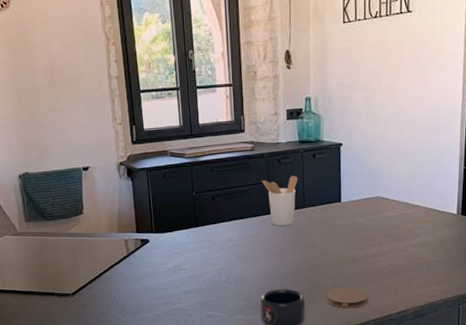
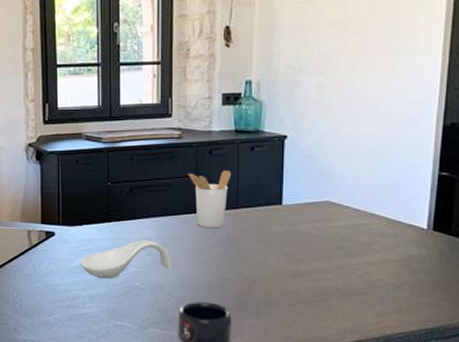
spoon rest: none [173,240,253,277] -> present [80,240,172,279]
coaster: present [326,287,369,309] -> none [258,306,311,333]

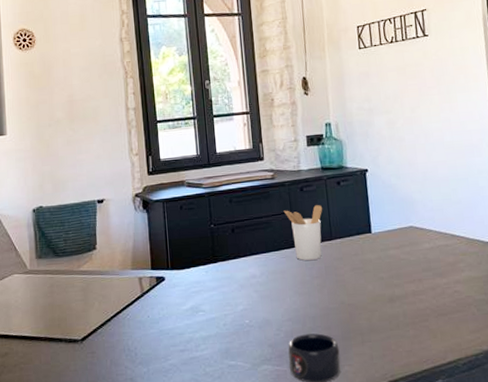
spoon rest: present [80,240,172,279] -> none [190,277,278,320]

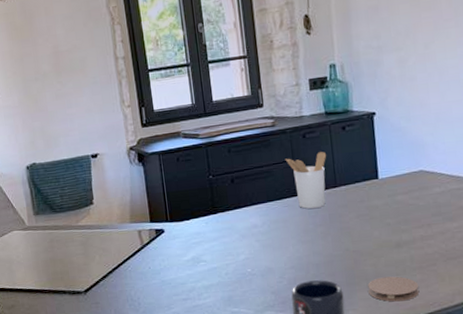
coaster: none [362,331,413,358] -> present [368,276,420,302]

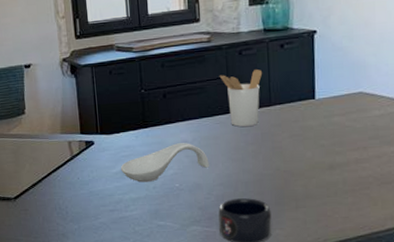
spoon rest: none [191,227,280,269] -> present [120,143,209,182]
coaster: present [368,276,420,302] -> none [297,198,350,223]

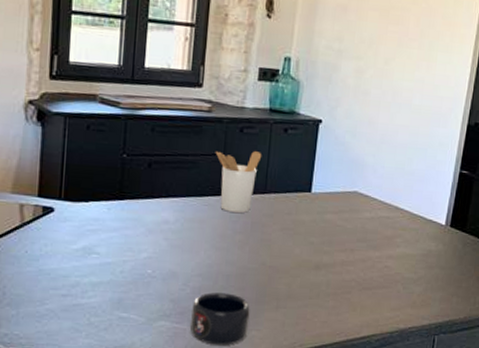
spoon rest: present [120,143,209,182] -> none [83,222,190,265]

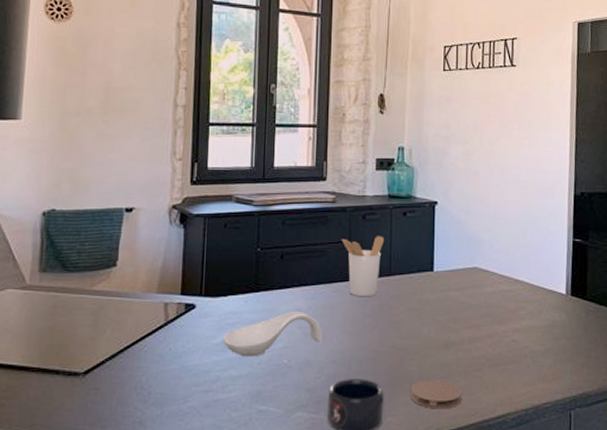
spoon rest: none [83,222,190,265] -> present [222,311,323,357]
coaster: none [277,299,330,327] -> present [411,380,463,409]

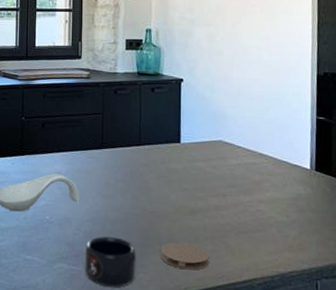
utensil holder: present [341,236,385,296] -> none [95,109,135,163]

